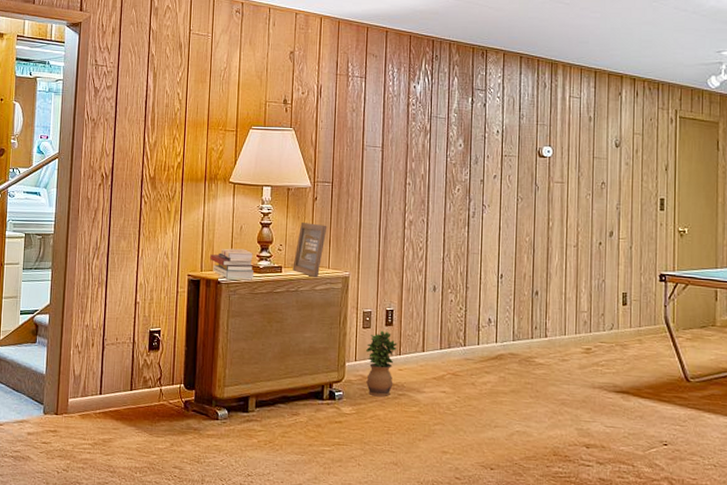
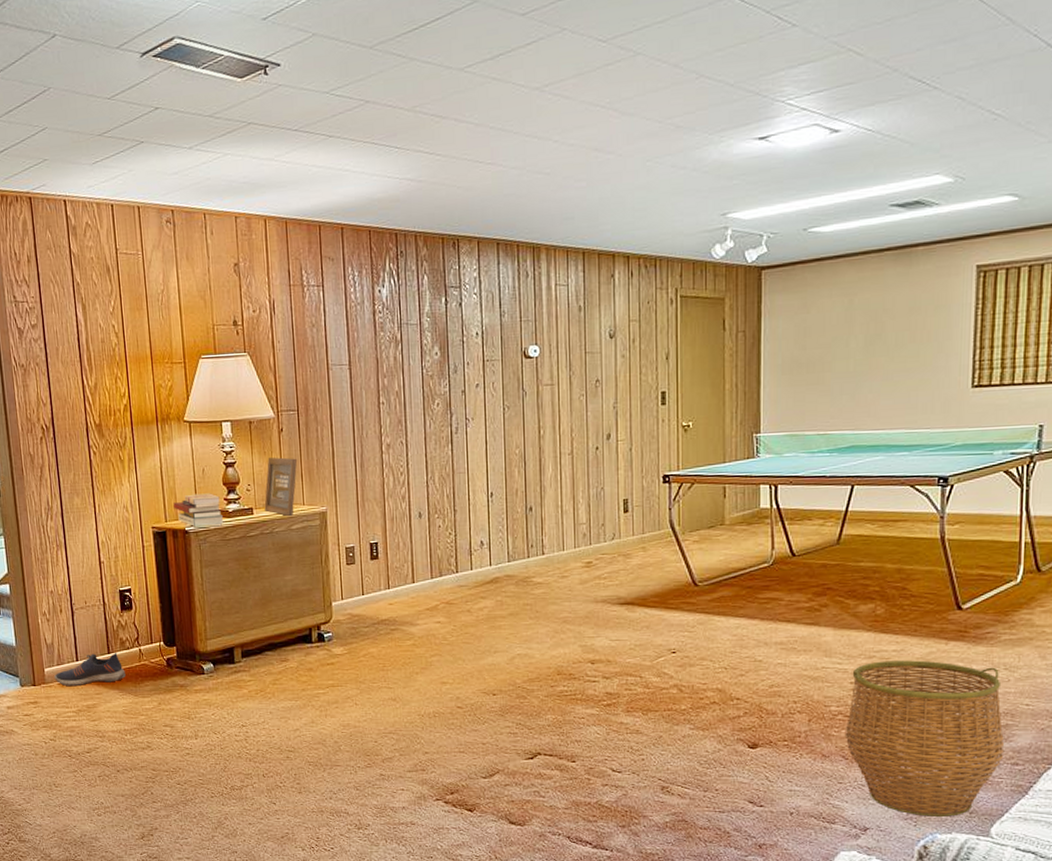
shoe: none [77,389,144,420] -> present [54,653,126,687]
potted plant: present [366,330,397,397] -> none [352,565,385,634]

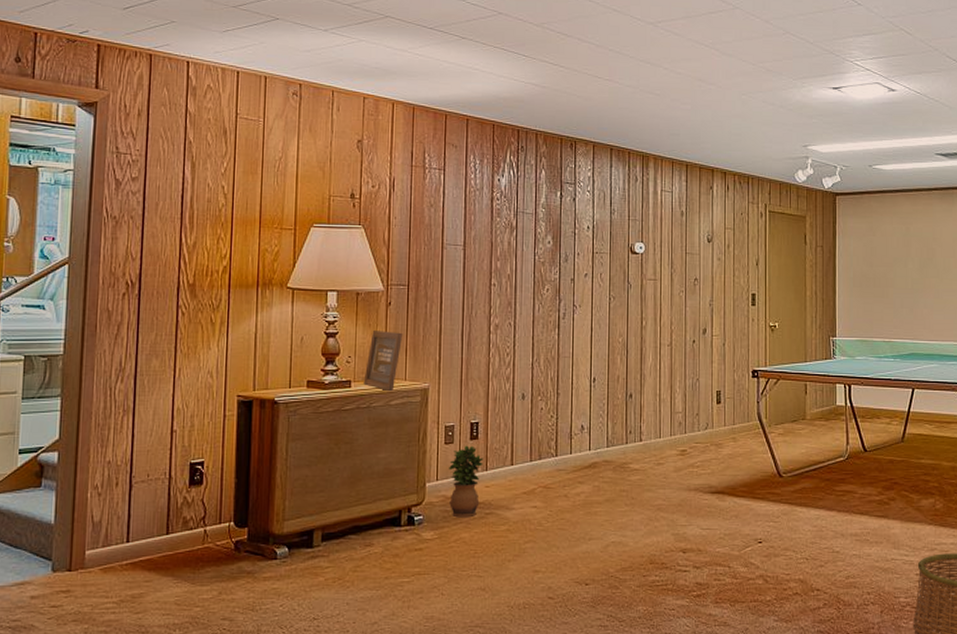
shoe: present [54,653,126,687] -> none [96,534,184,573]
books: present [173,493,224,529] -> none [264,363,319,400]
potted plant: none [352,565,385,634] -> present [449,445,483,518]

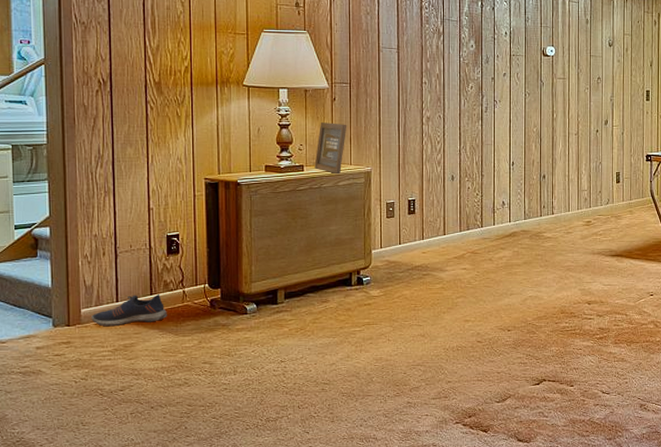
shoe: none [96,534,184,573] -> present [91,294,167,327]
potted plant: present [449,445,483,518] -> none [391,219,420,278]

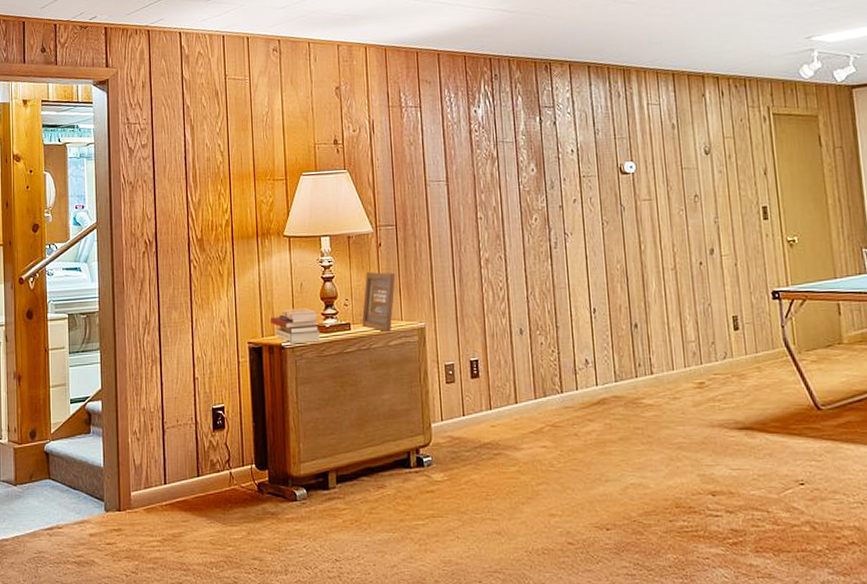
shoe: present [91,294,167,327] -> none [141,476,215,513]
books: none [227,150,276,182] -> present [270,308,321,345]

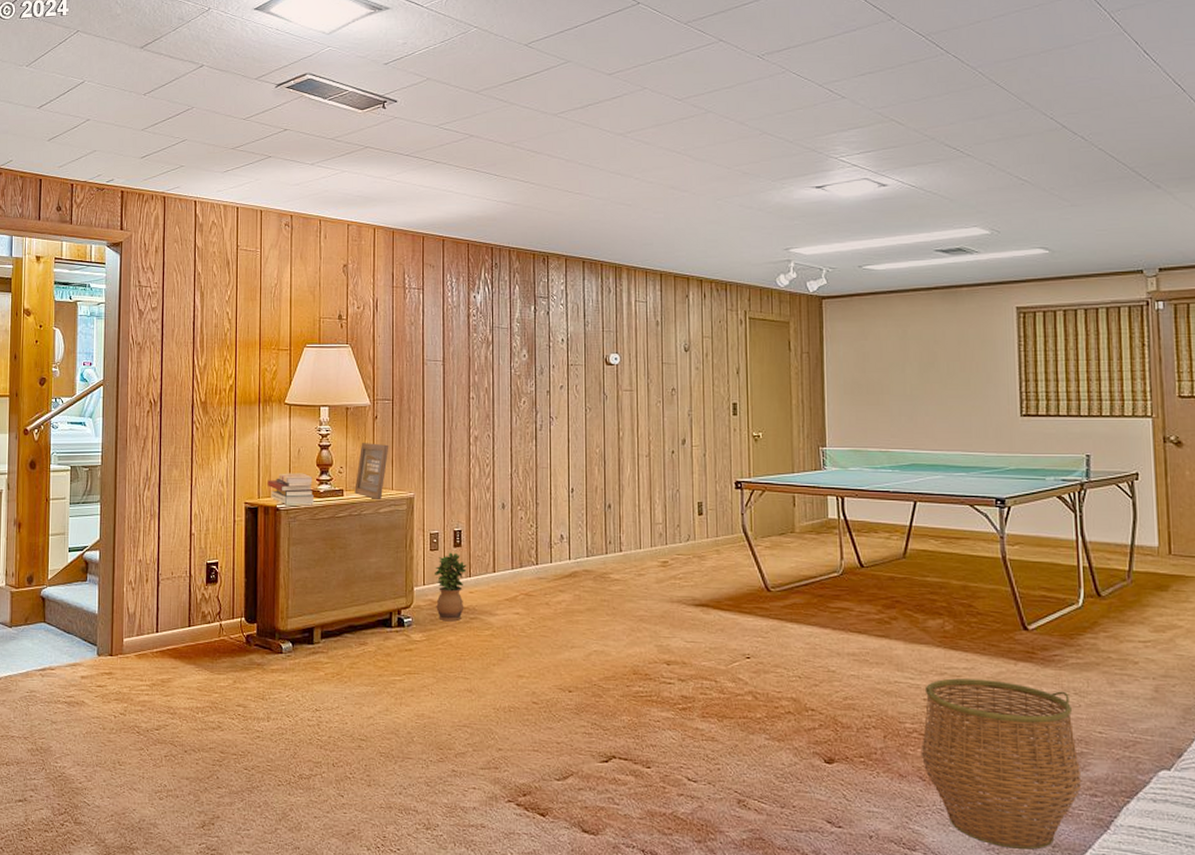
potted plant: none [452,384,487,459] -> present [435,552,467,622]

